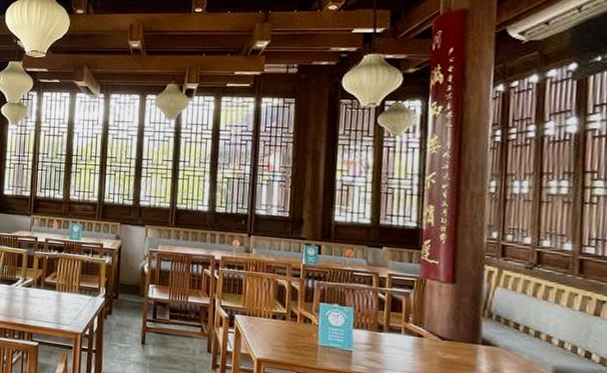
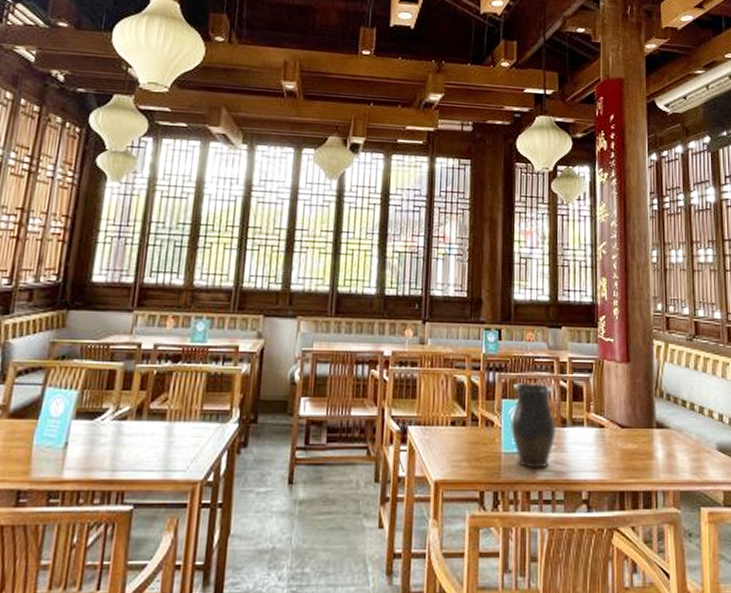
vase: none [327,291,374,363] -> present [511,383,557,469]

